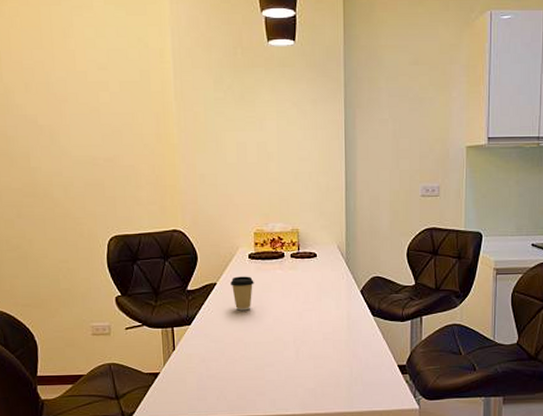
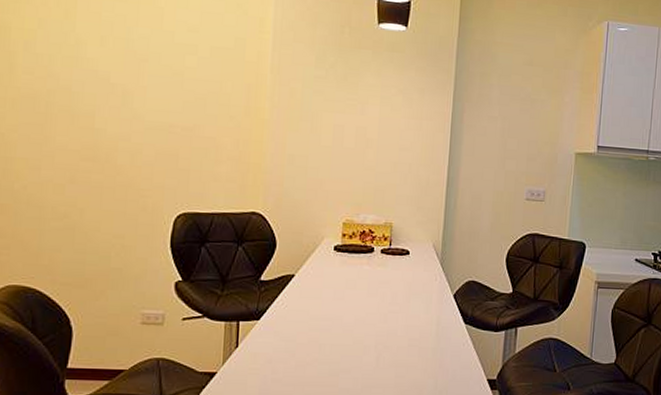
coffee cup: present [230,276,254,311] -> none [310,269,338,308]

